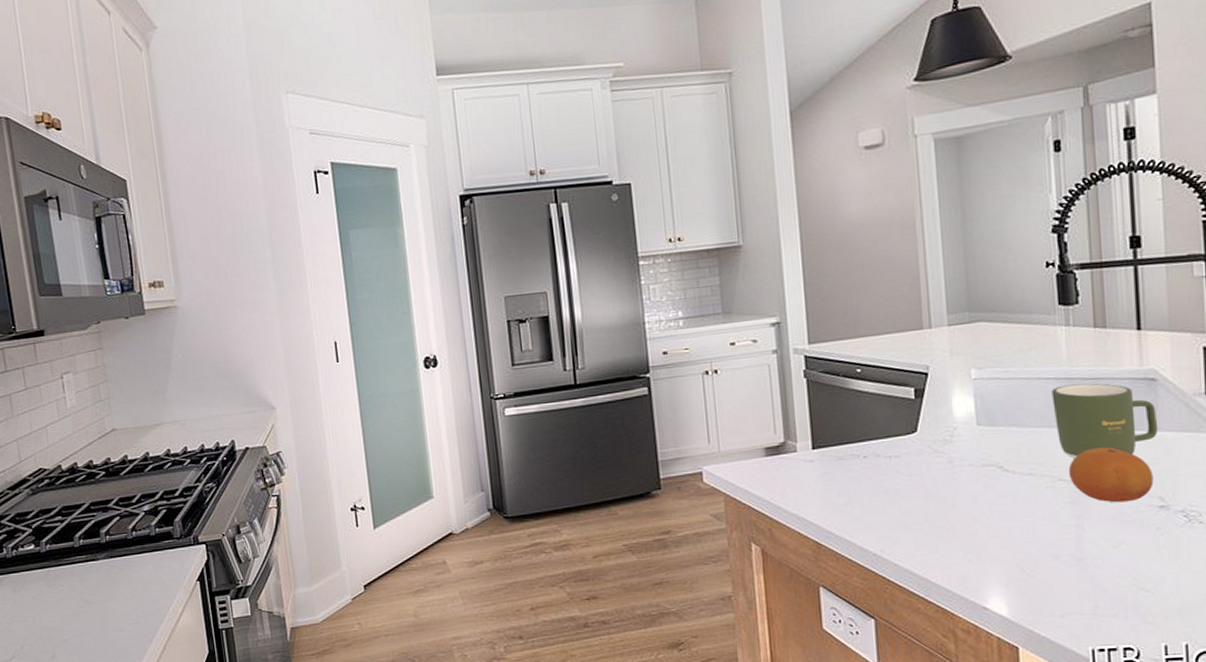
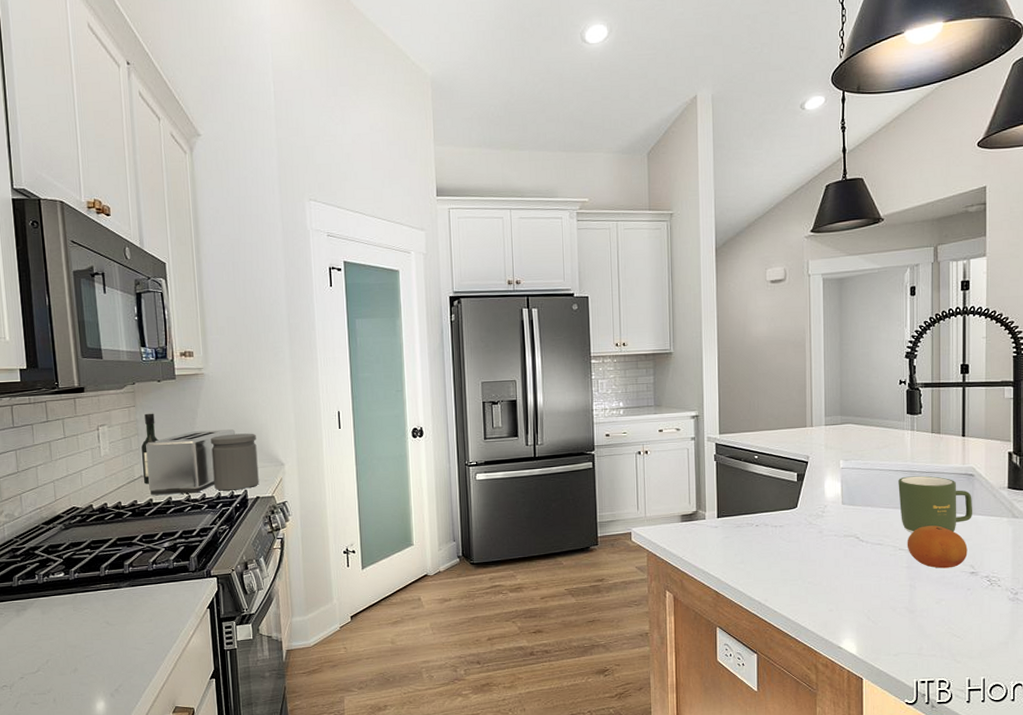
bottle: none [111,355,130,439] -> present [141,413,159,484]
toaster: none [116,369,218,451] -> present [146,429,236,495]
jar: none [189,372,248,443] -> present [211,433,259,491]

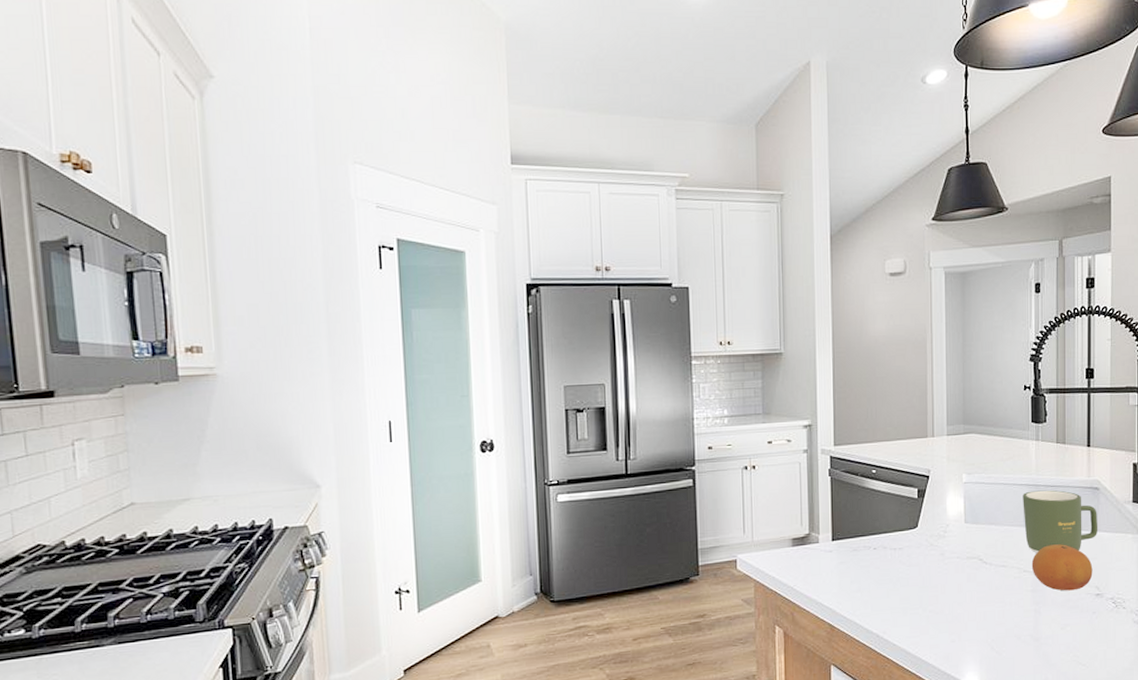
bottle: present [141,413,159,484] -> none [132,423,156,514]
toaster: present [146,429,236,495] -> none [138,443,258,527]
jar: present [211,433,259,491] -> none [225,448,288,520]

